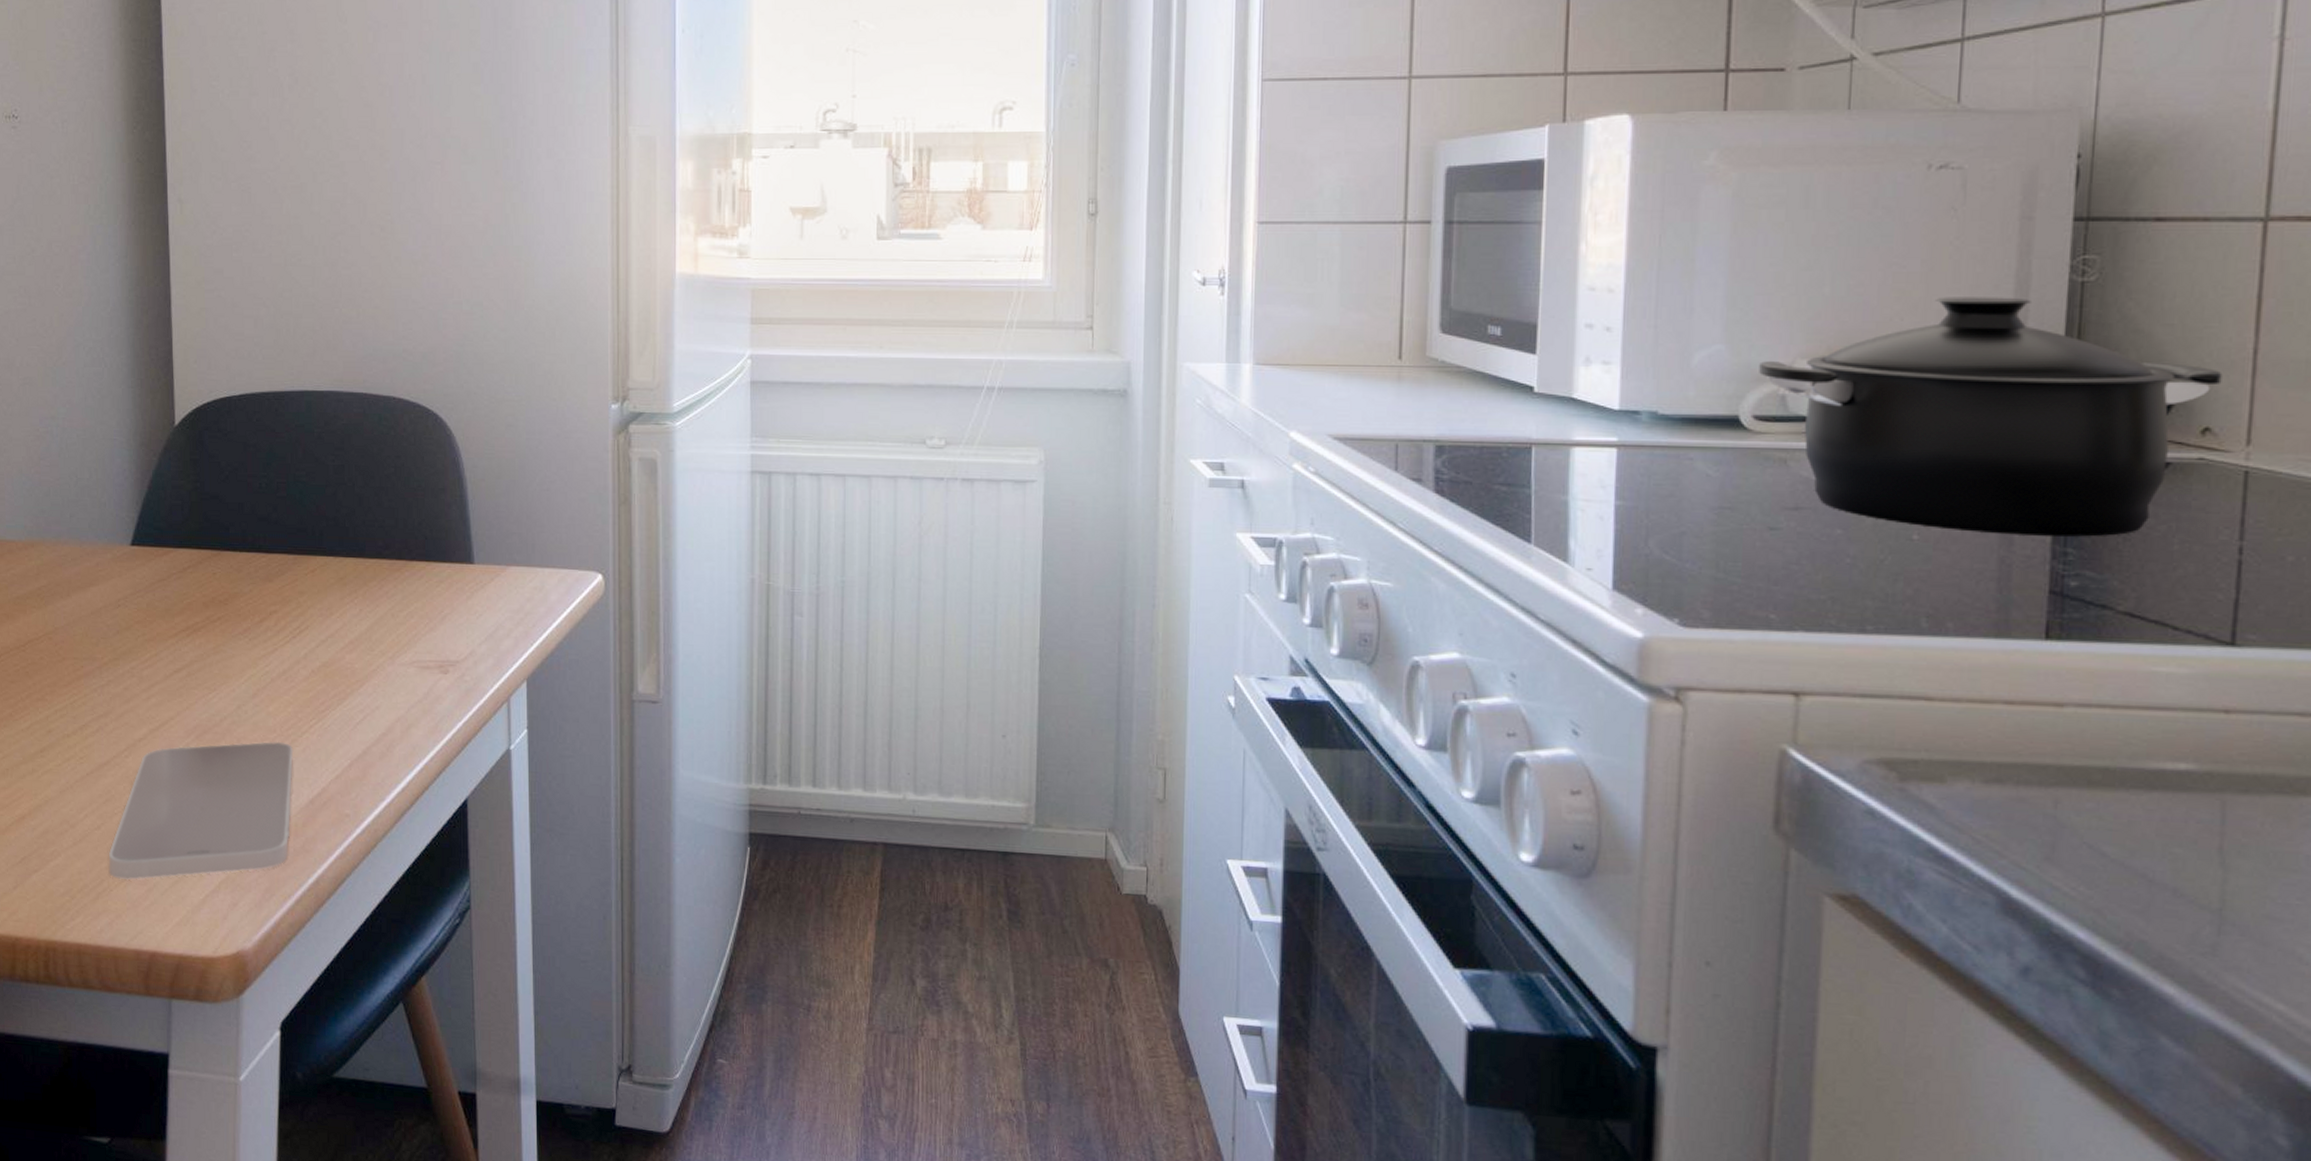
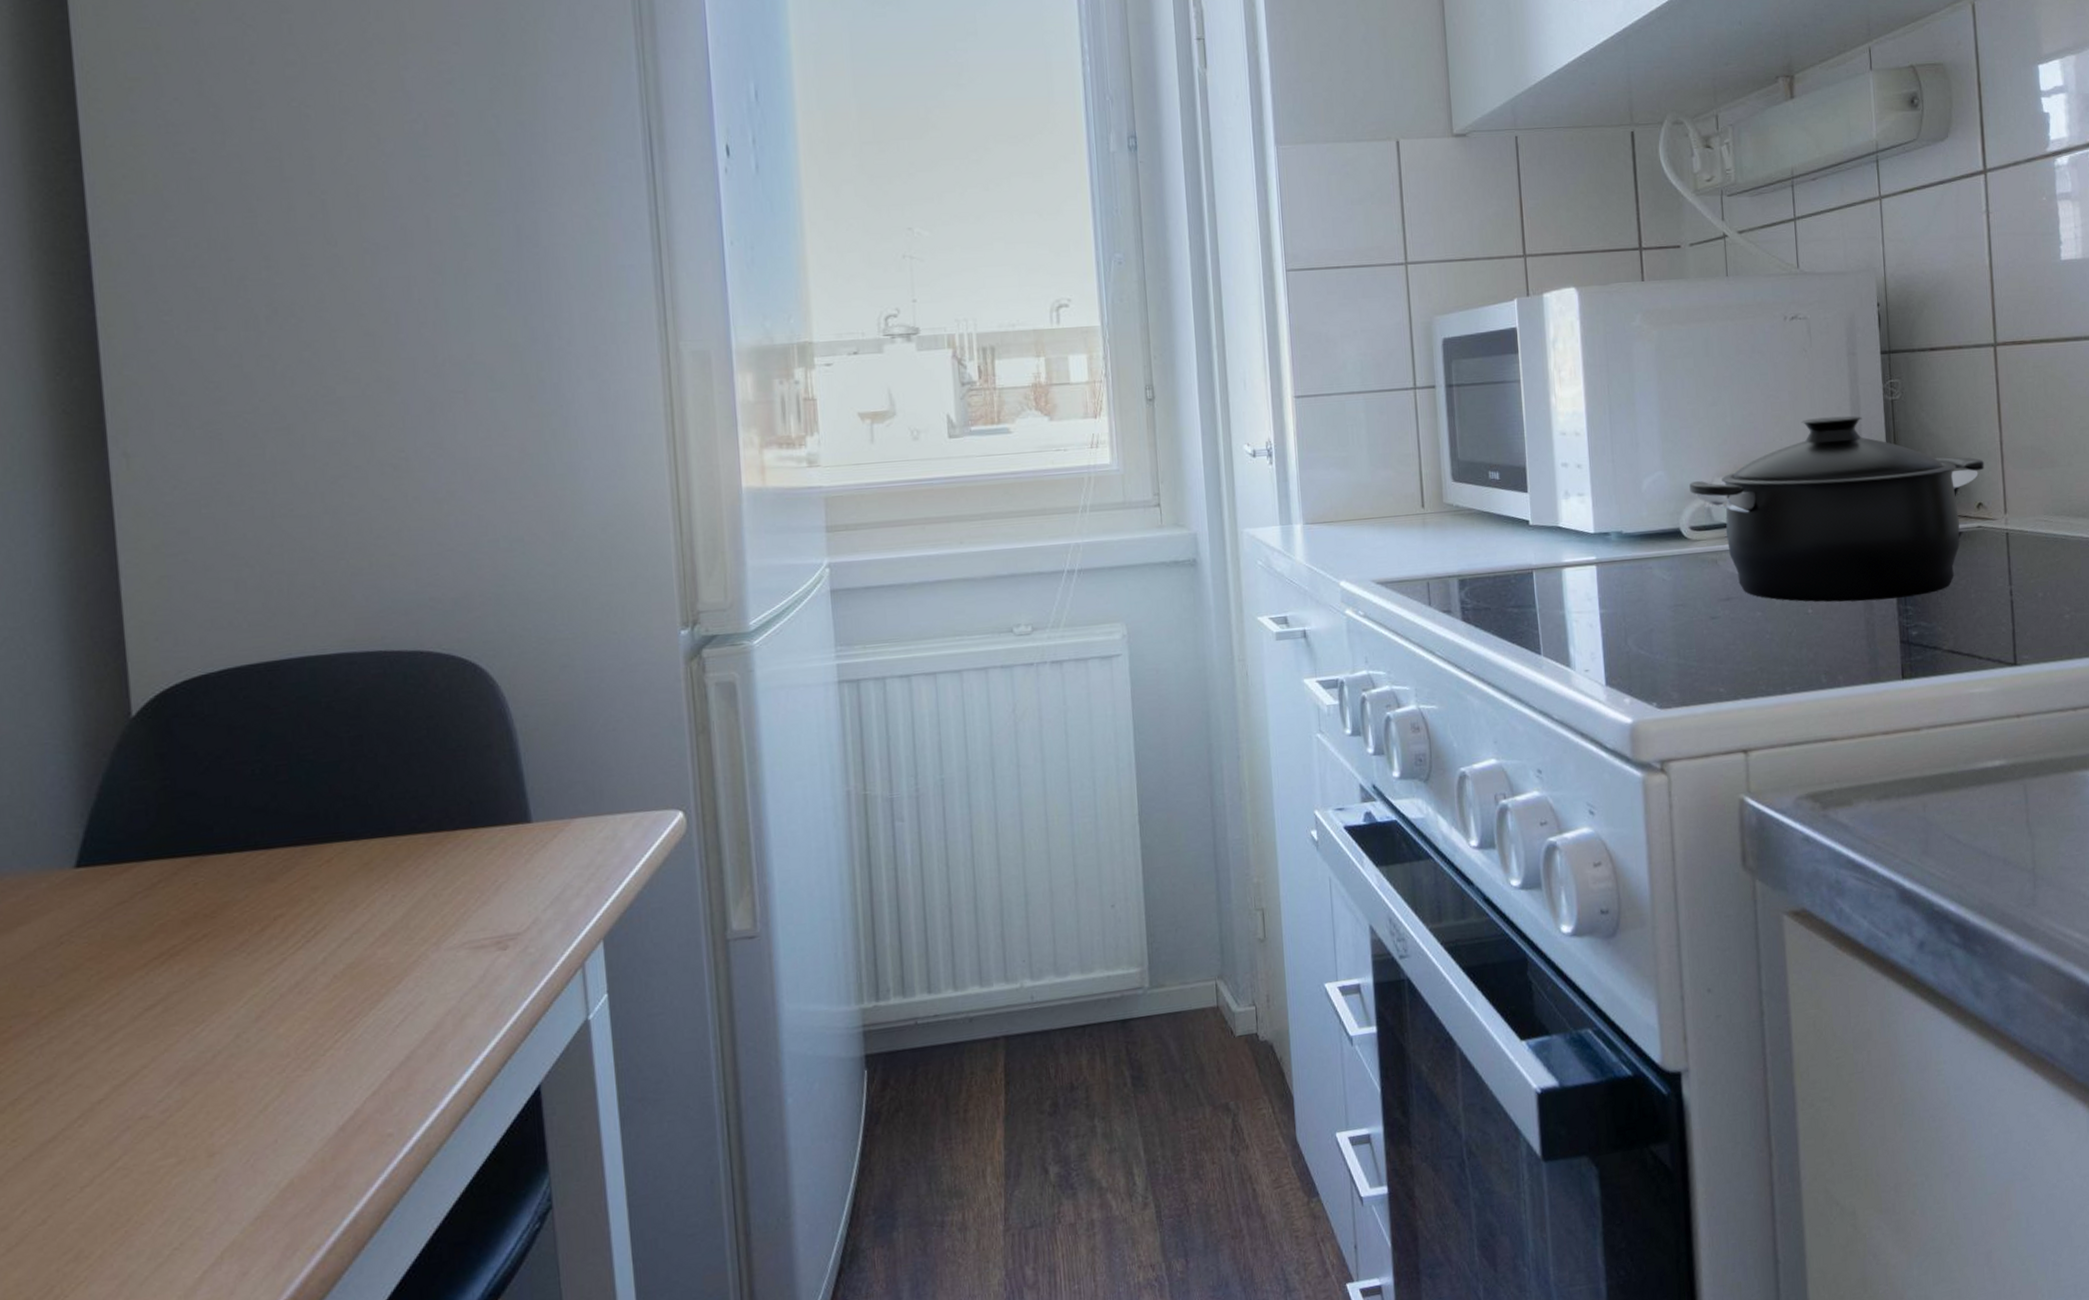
smartphone: present [108,741,294,881] -> none [60,1066,317,1281]

